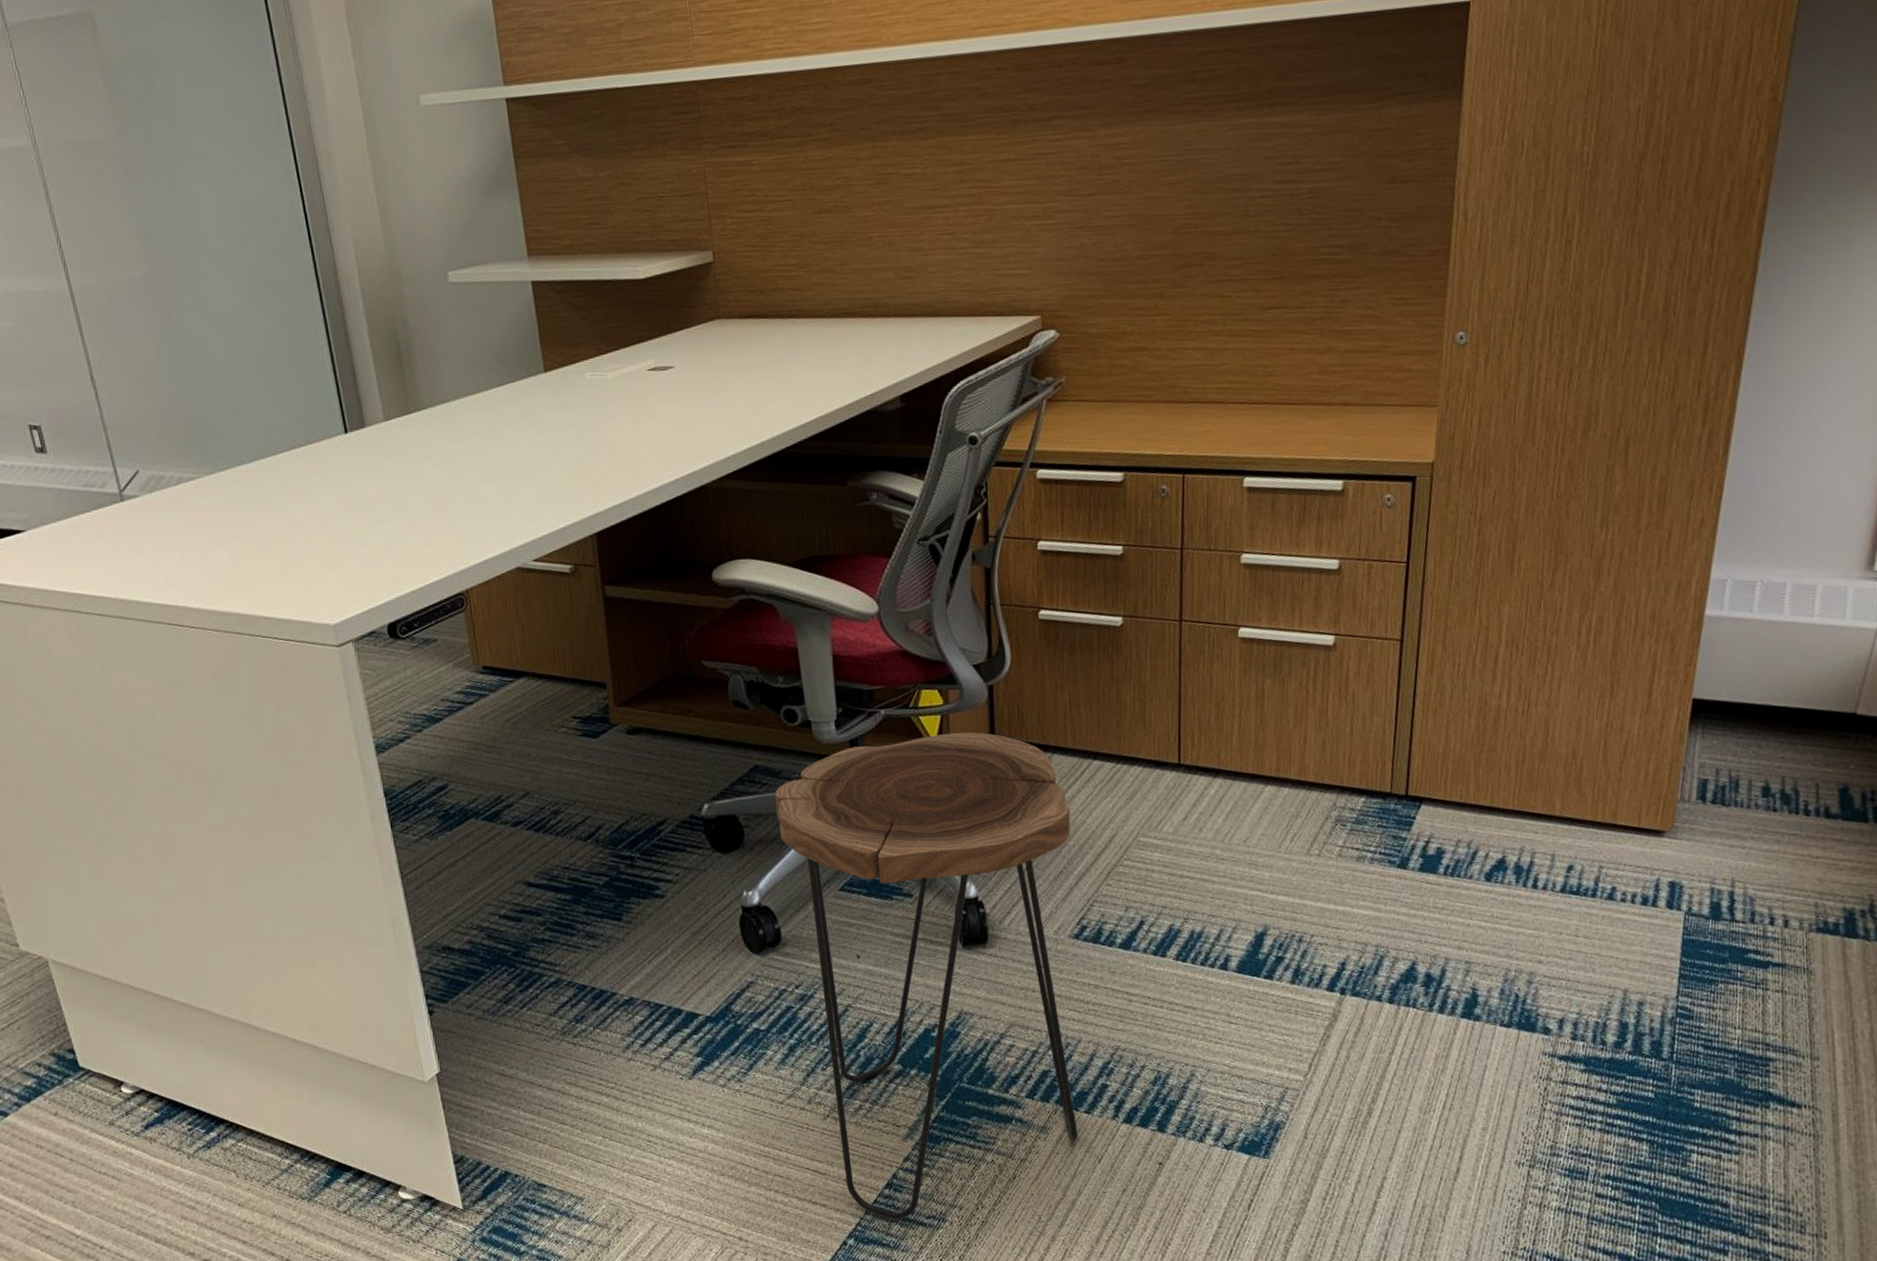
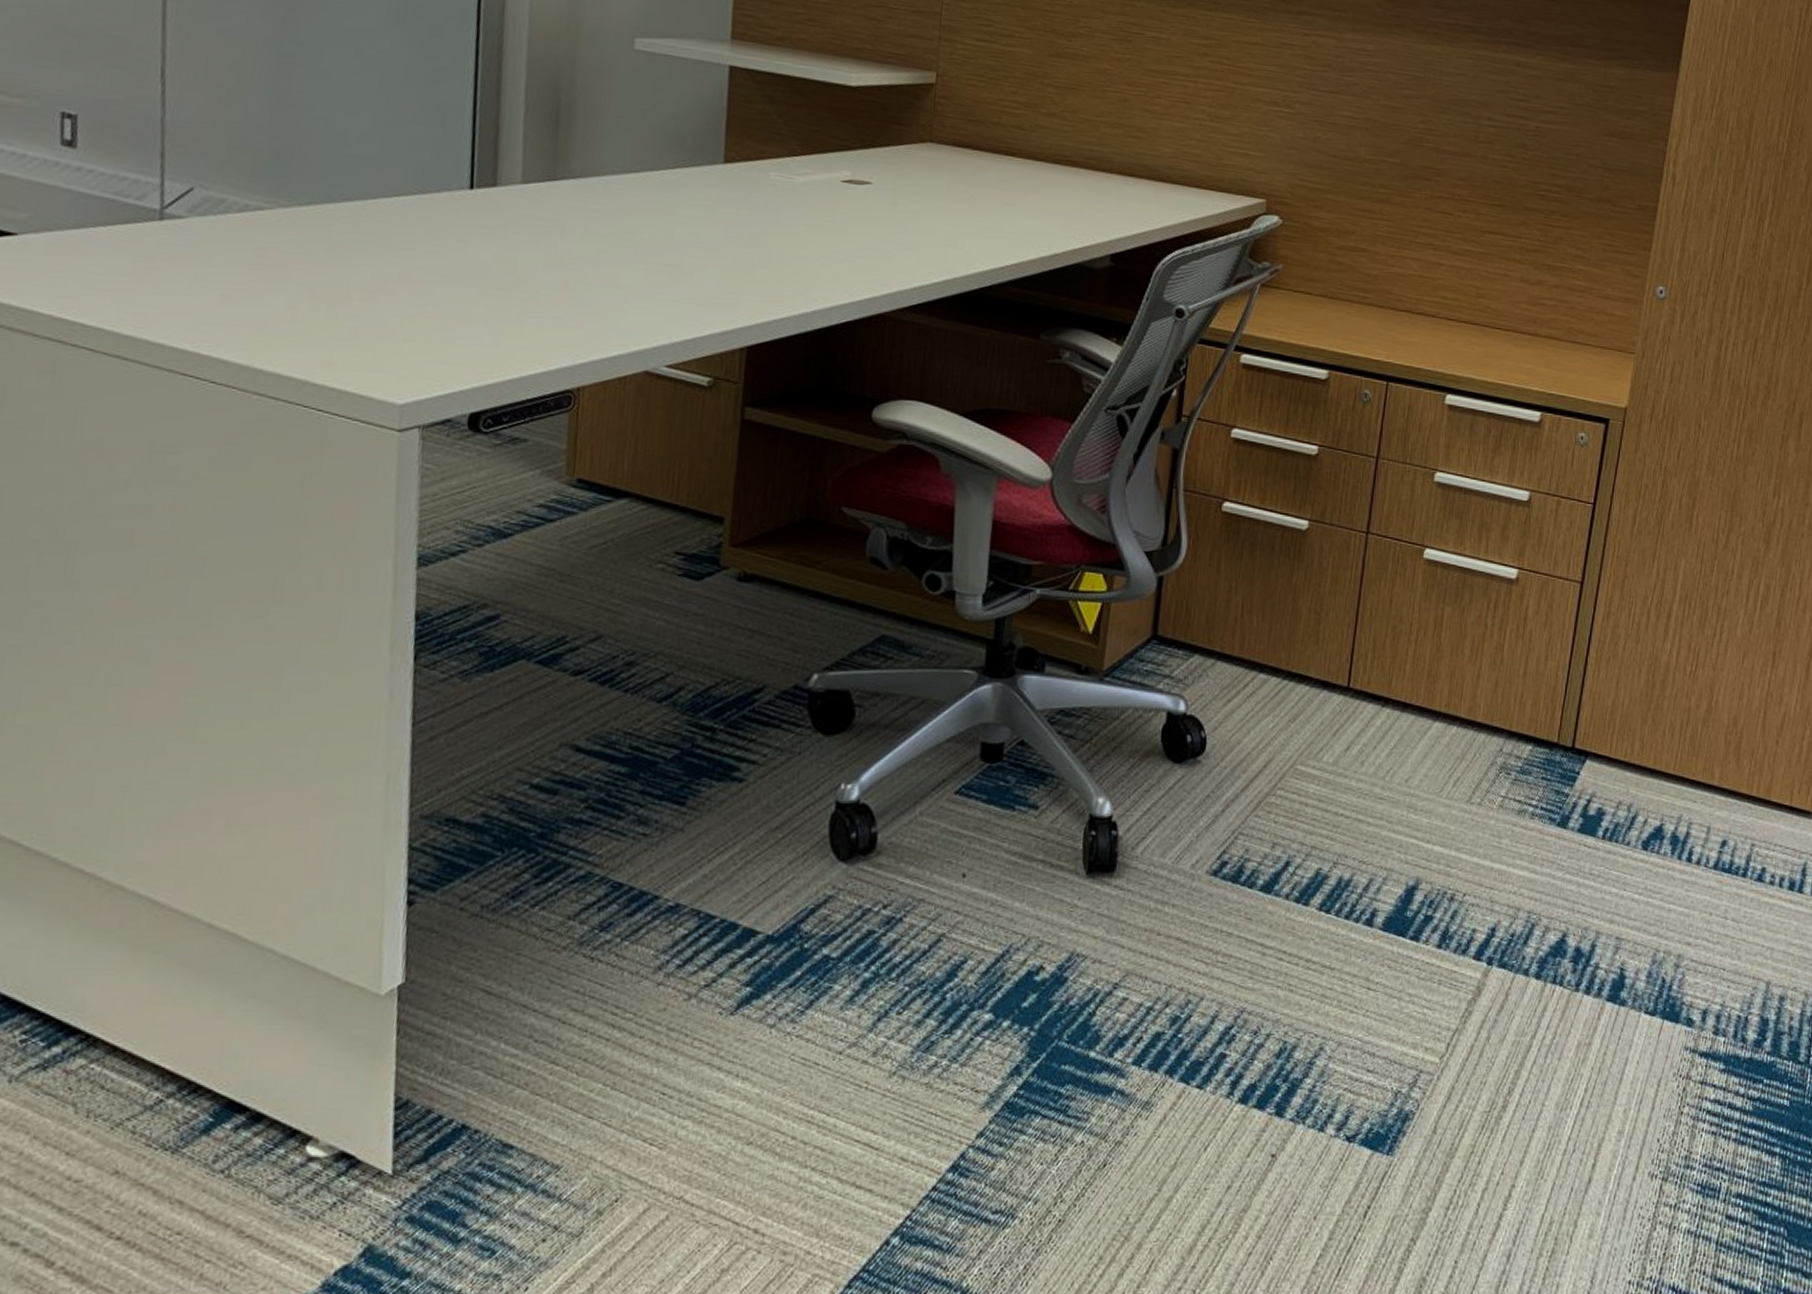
side table: present [775,732,1079,1219] -> none [897,623,1228,1213]

